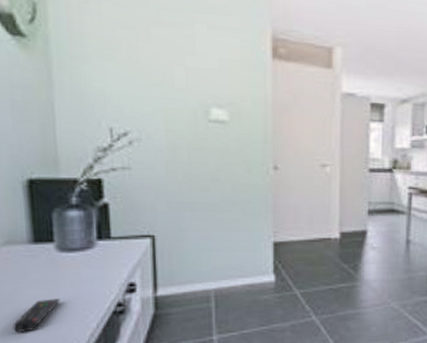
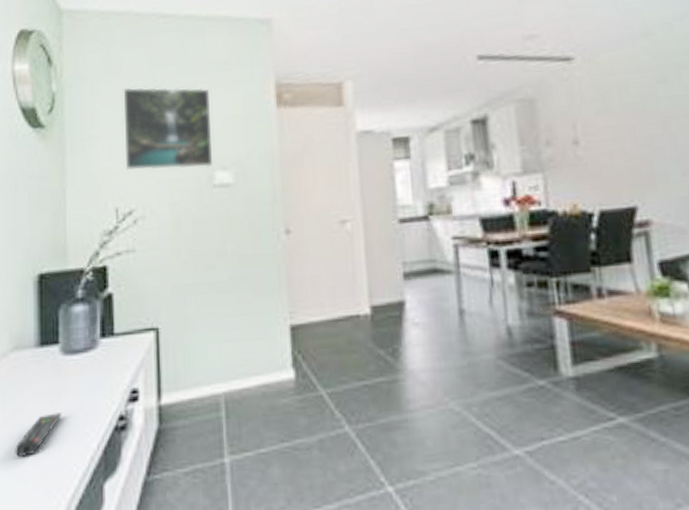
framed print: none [115,12,209,104] -> present [123,87,213,170]

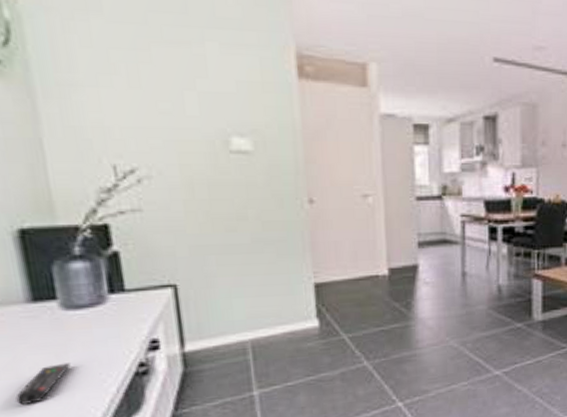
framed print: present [123,87,213,170] -> none [108,30,229,133]

